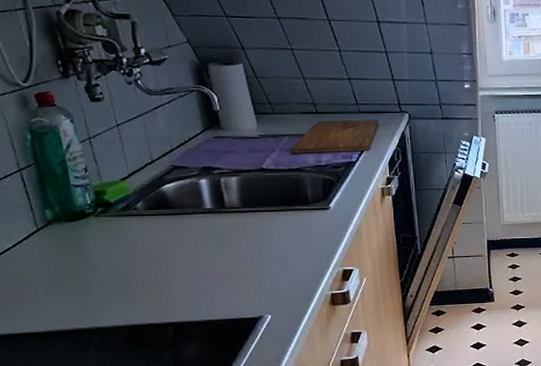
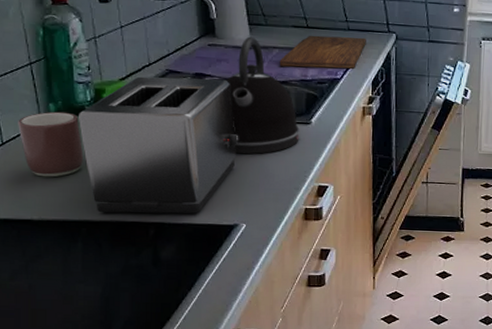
mug: none [11,217,90,287] -> present [18,111,84,177]
toaster: none [79,171,256,318] -> present [79,76,239,214]
kettle: none [235,126,319,245] -> present [225,36,300,155]

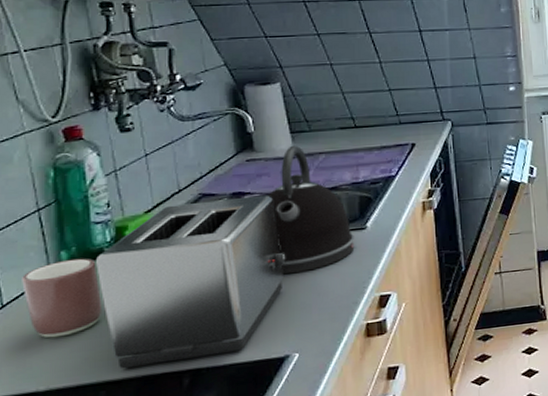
cutting board: present [279,35,366,69] -> none [327,129,420,172]

